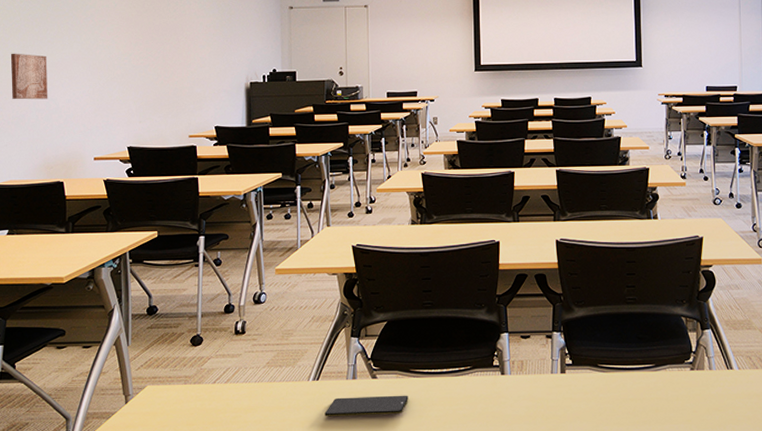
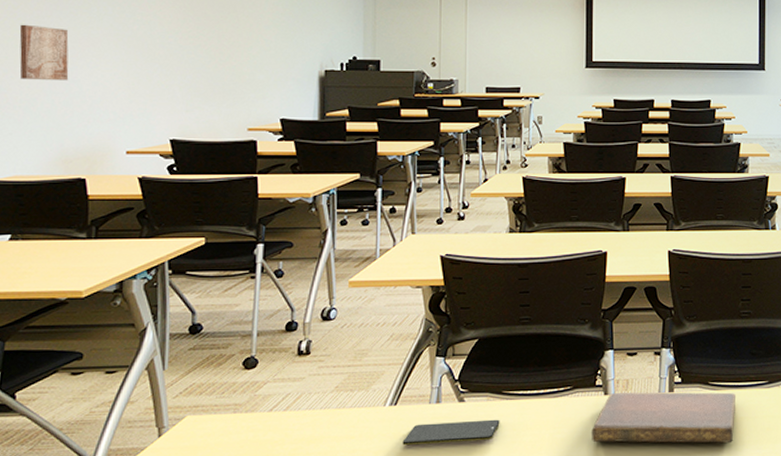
notebook: none [491,373,624,423] -> present [591,392,735,443]

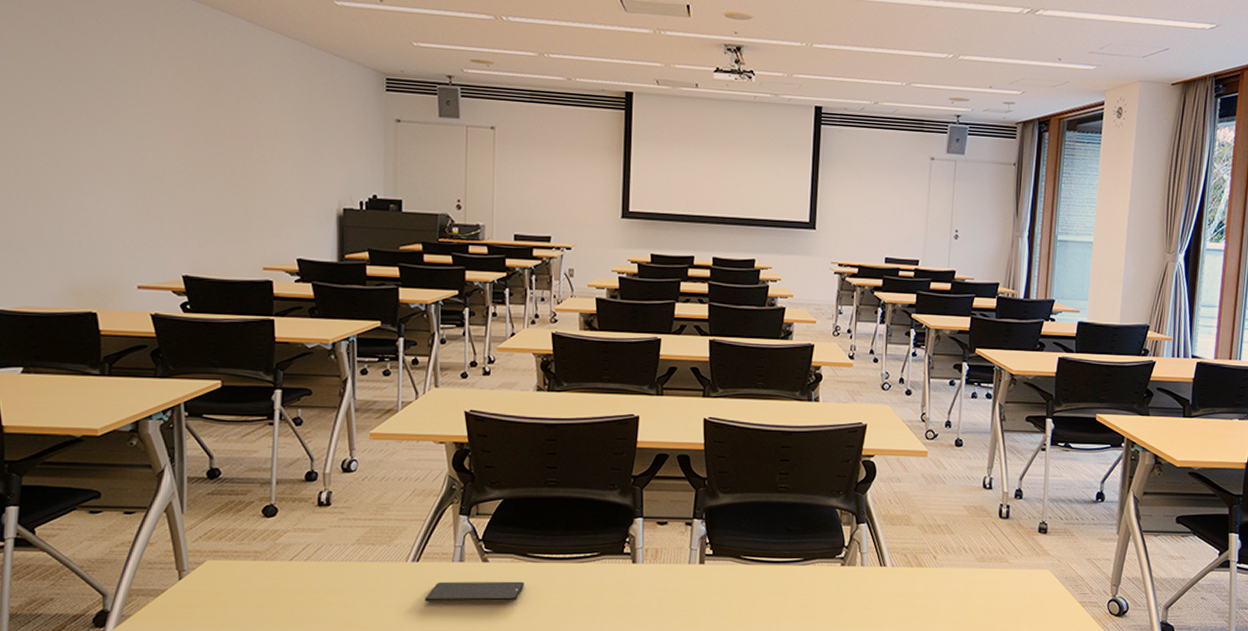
wall art: present [19,24,69,81] -> none [22,144,75,208]
notebook: present [591,392,735,443] -> none [618,562,768,618]

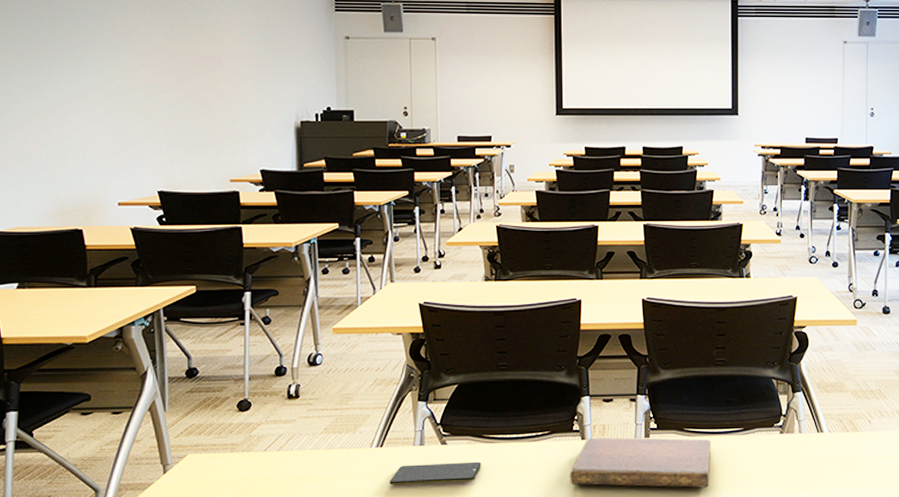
notebook: none [618,562,768,618] -> present [570,437,711,488]

